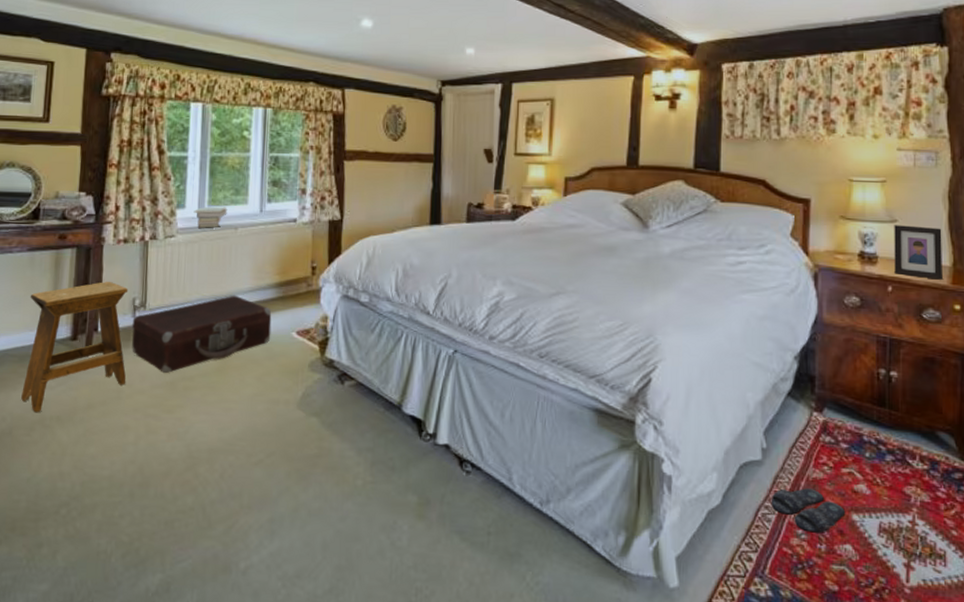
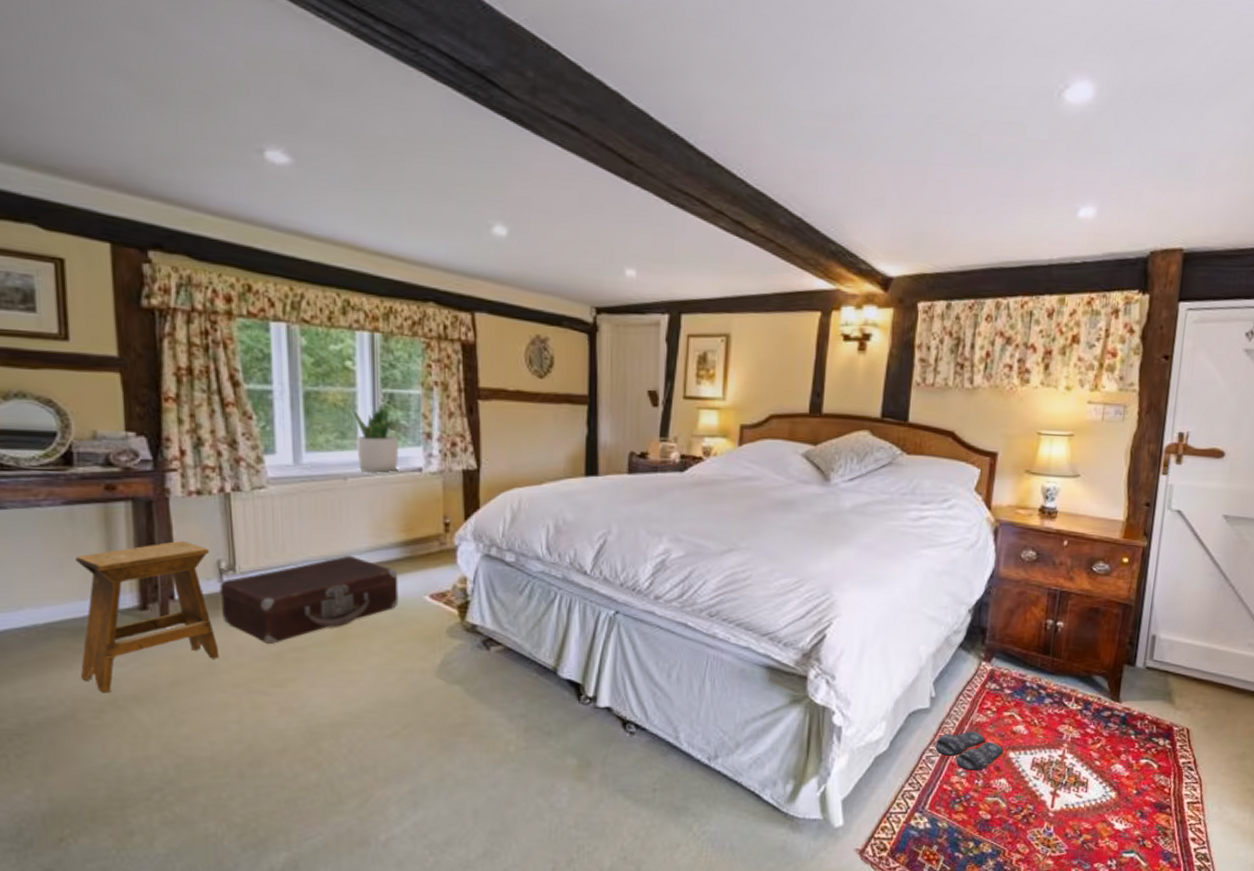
books: present [193,206,228,229] -> none [287,452,332,479]
planter: none [245,165,279,224] -> present [351,403,398,473]
picture frame: present [894,225,942,280] -> none [1071,480,1121,534]

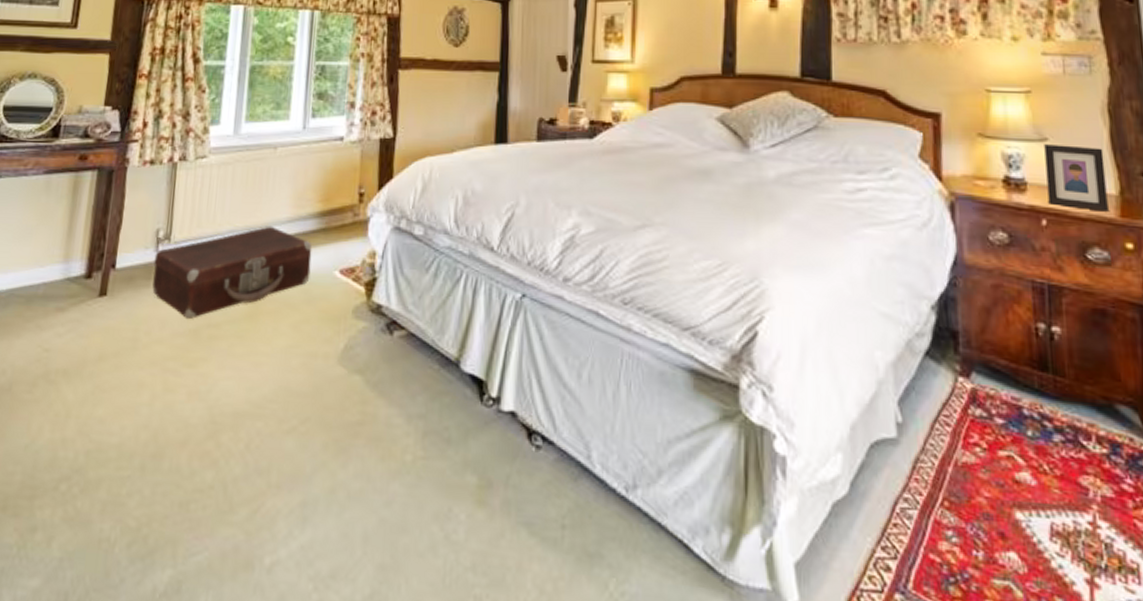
stool: present [74,541,220,693] -> none [24,209,152,365]
planter: present [351,403,398,473] -> none [288,75,325,143]
slippers: present [935,731,1003,771] -> none [911,475,1005,536]
picture frame: none [1071,480,1121,534] -> present [1044,144,1109,212]

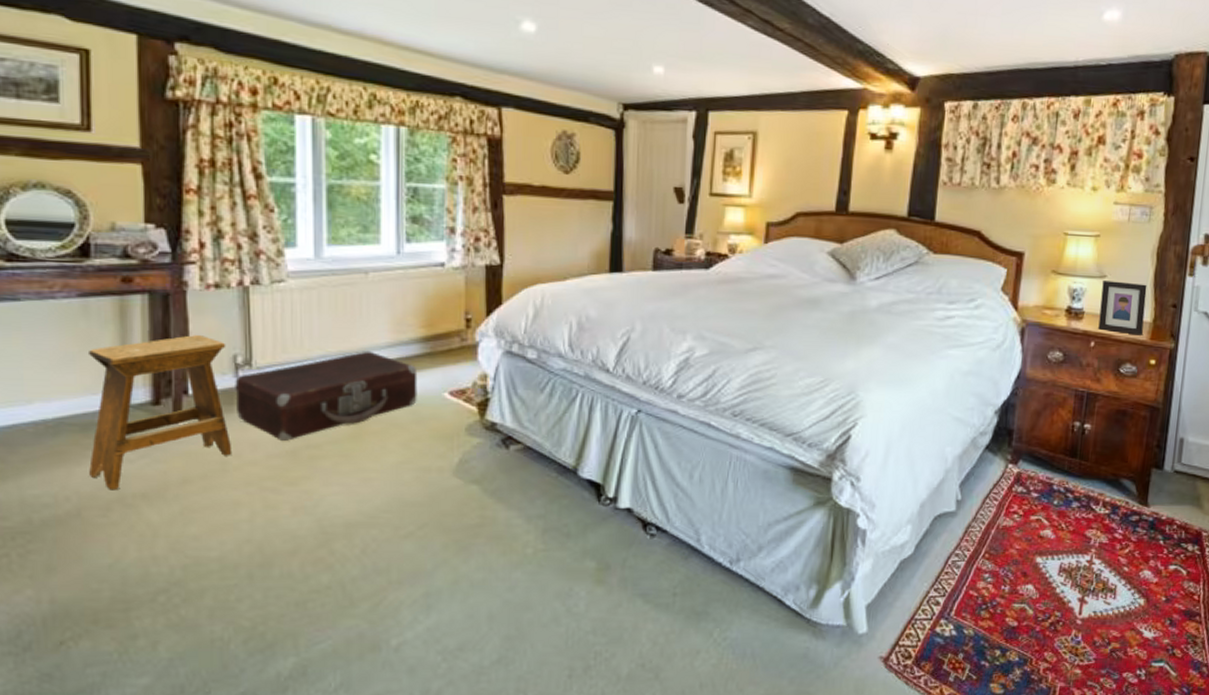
stool: none [24,209,152,365] -> present [87,335,233,491]

